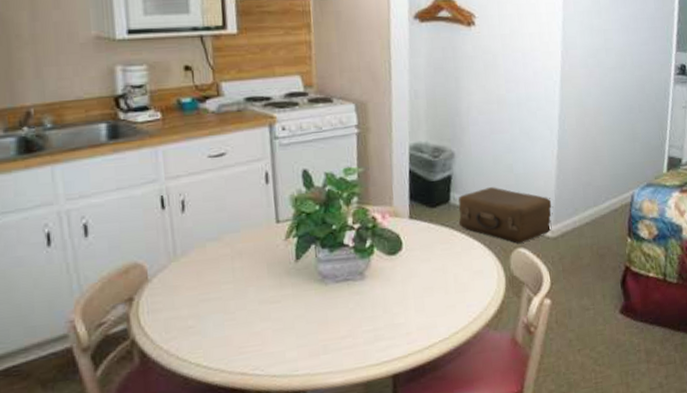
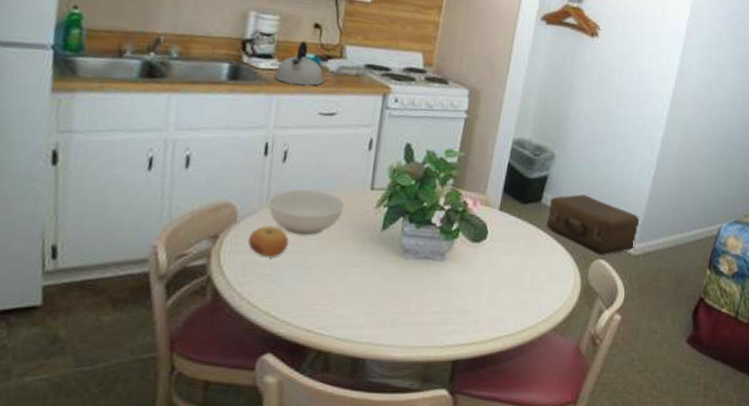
kettle: none [154,85,207,133] -> present [274,40,324,87]
fruit: none [163,278,206,310] -> present [247,226,289,257]
bowl: none [175,233,254,281] -> present [267,188,345,235]

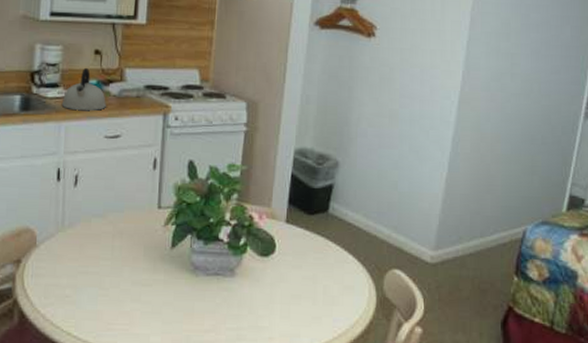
fruit: present [247,226,289,257] -> none [47,249,85,279]
bowl: present [267,188,345,235] -> none [63,211,134,255]
suitcase: present [545,194,641,255] -> none [335,202,436,264]

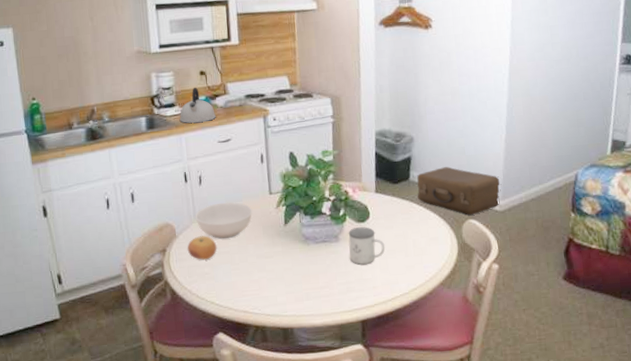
fruit: none [47,249,85,279] -> present [187,236,217,260]
bowl: none [63,211,134,255] -> present [195,202,252,239]
mug: none [244,262,290,308] -> present [348,227,385,265]
suitcase: none [335,202,436,264] -> present [417,167,502,215]

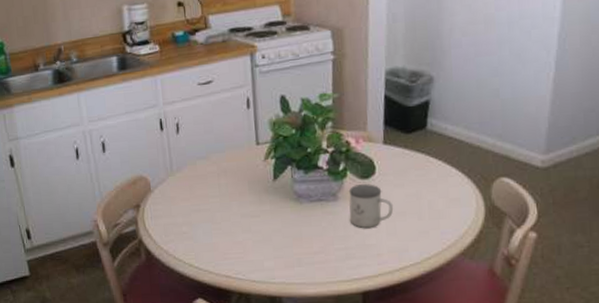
kettle: present [179,87,217,124] -> none [154,20,196,64]
fruit: present [187,236,217,260] -> none [163,190,197,218]
bowl: present [195,202,252,239] -> none [172,153,236,194]
suitcase: present [417,167,502,215] -> none [435,113,546,172]

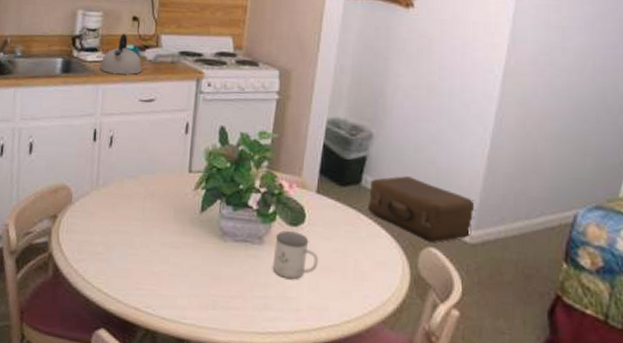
kettle: none [154,20,196,64] -> present [99,33,143,76]
suitcase: none [435,113,546,172] -> present [367,176,476,242]

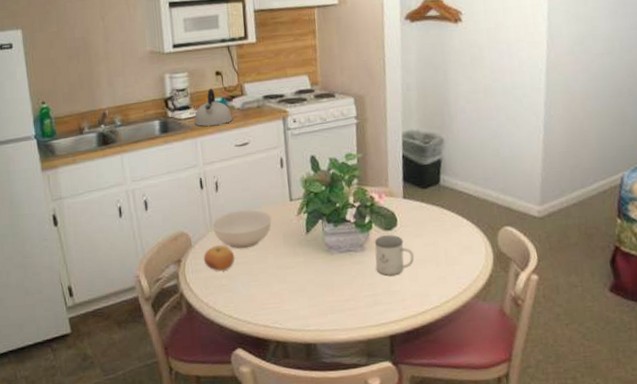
fruit: none [81,207,117,237] -> present [203,245,235,271]
bowl: none [97,172,165,216] -> present [211,209,272,248]
suitcase: present [367,176,476,242] -> none [447,170,540,222]

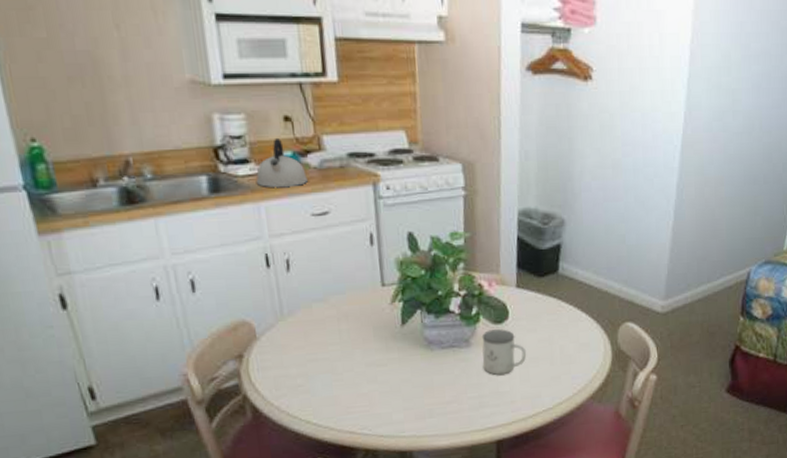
fruit: present [203,245,235,271] -> none [272,337,313,369]
bowl: present [211,209,272,248] -> none [282,294,359,342]

